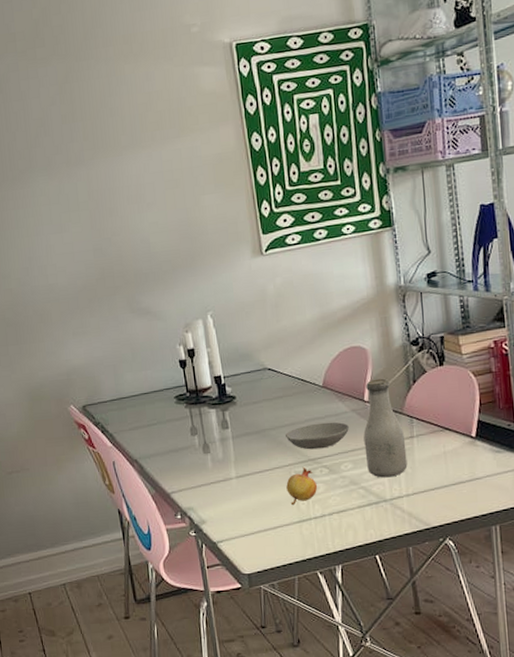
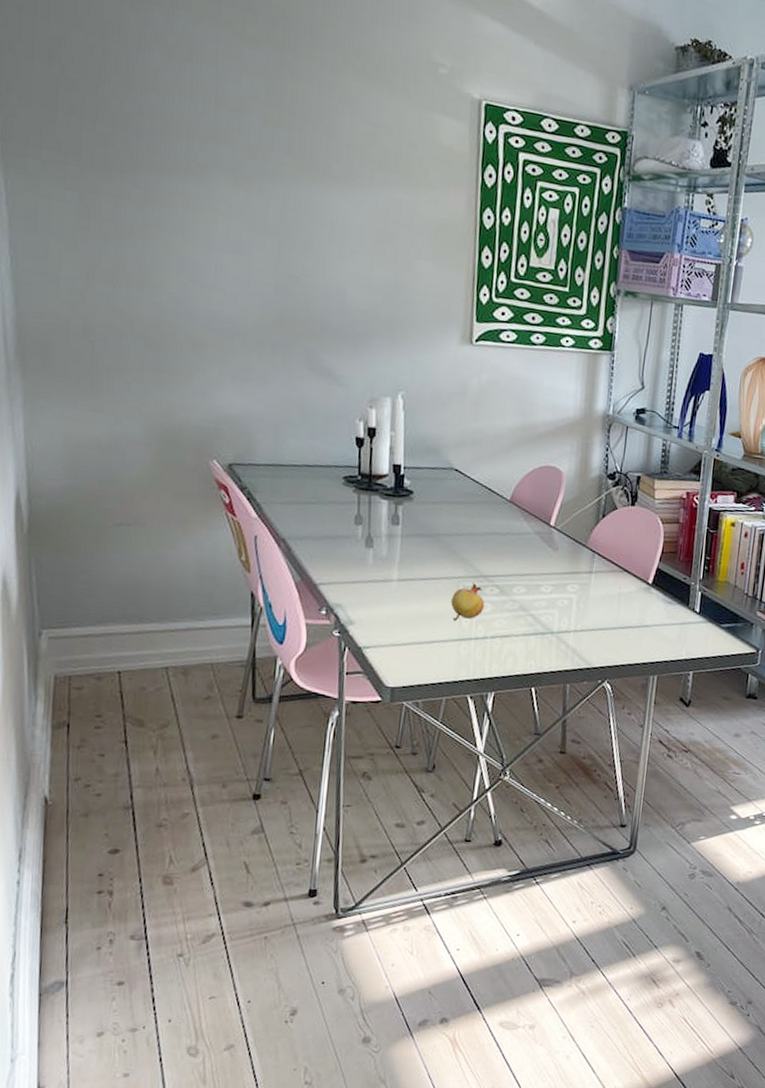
bowl: present [286,422,349,450] -> none [461,538,529,567]
bottle: present [363,378,408,478] -> none [540,504,584,610]

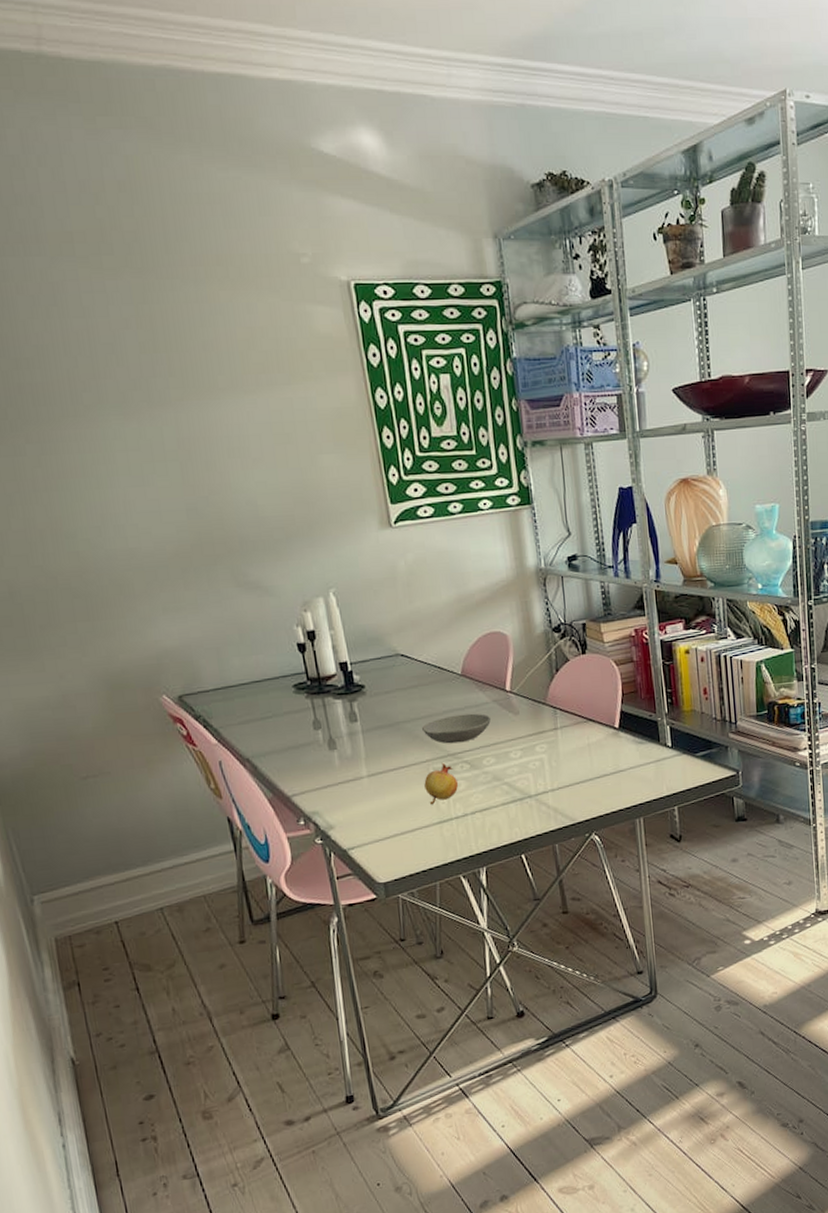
bowl: none [461,538,529,567] -> present [422,713,491,744]

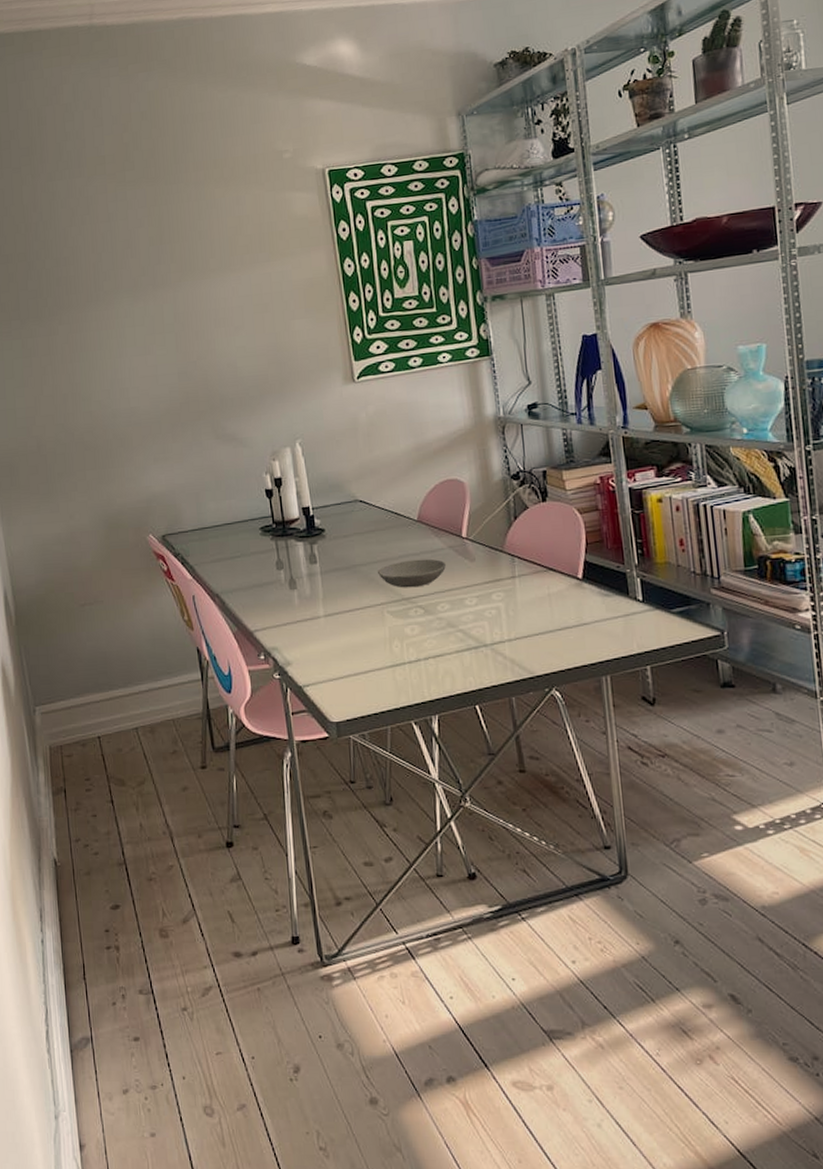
fruit: present [424,762,459,804] -> none [378,606,412,647]

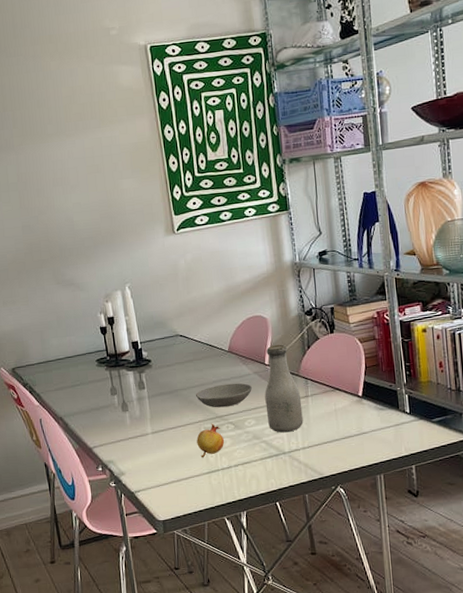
fruit: none [378,606,412,647] -> present [196,423,225,457]
bottle: none [461,513,509,621] -> present [264,344,304,433]

